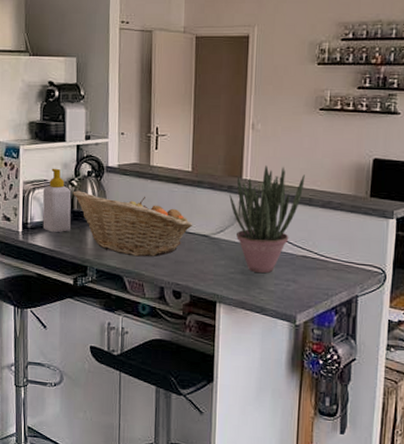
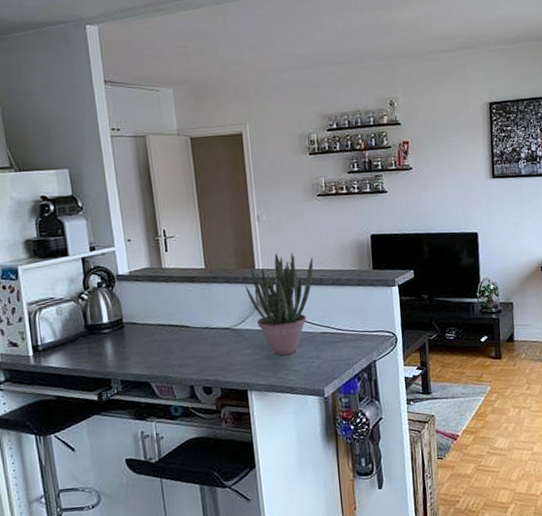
soap bottle: present [42,168,72,233] -> none [50,284,87,351]
fruit basket: present [73,190,193,257] -> none [84,299,214,361]

